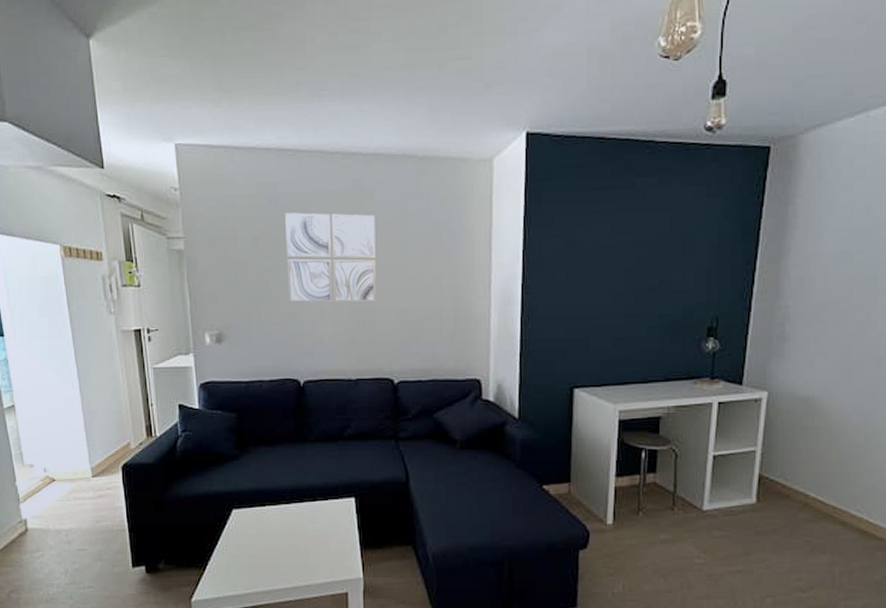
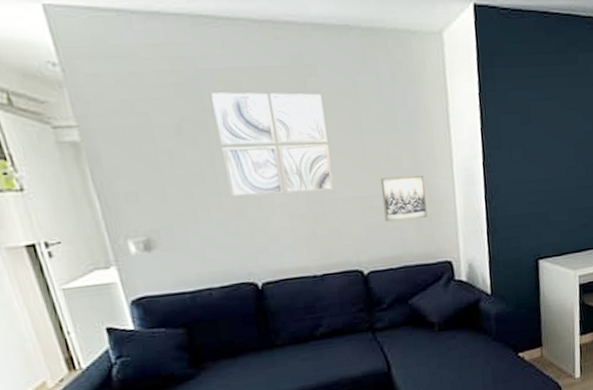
wall art: none [419,293,462,336] -> present [380,175,428,222]

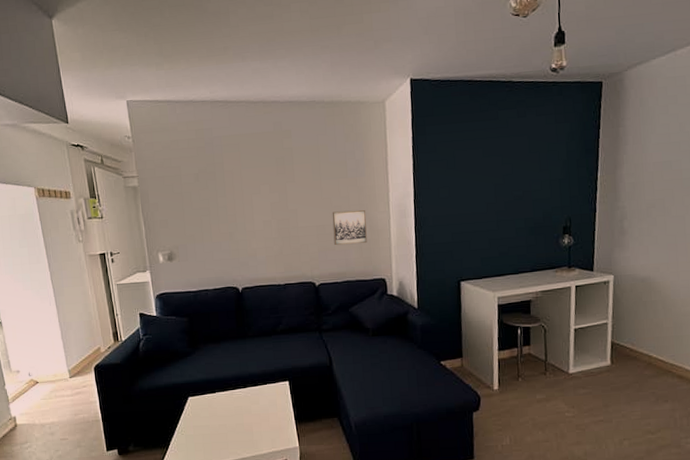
wall art: present [211,92,335,199] -> none [219,150,298,225]

